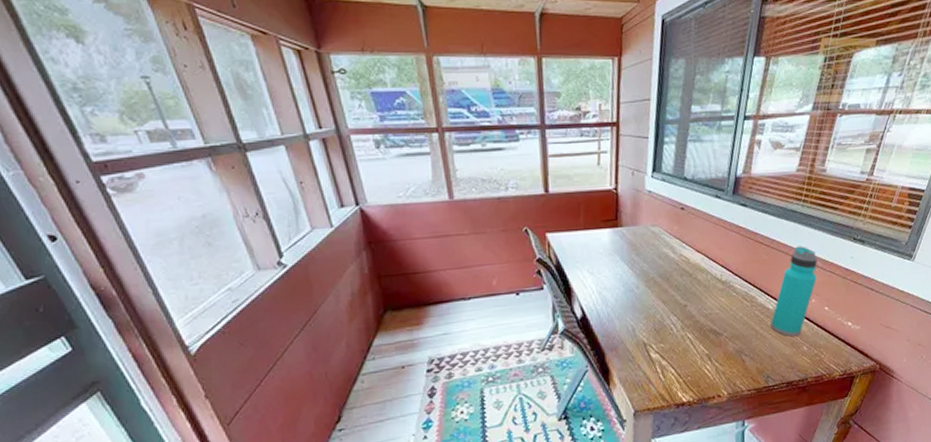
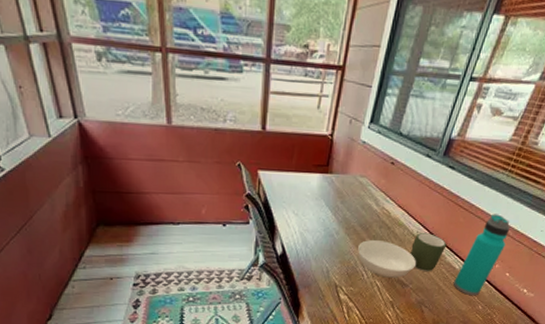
bowl: none [662,289,727,329] -> present [358,240,417,278]
mug: none [718,275,755,316] -> present [410,233,447,271]

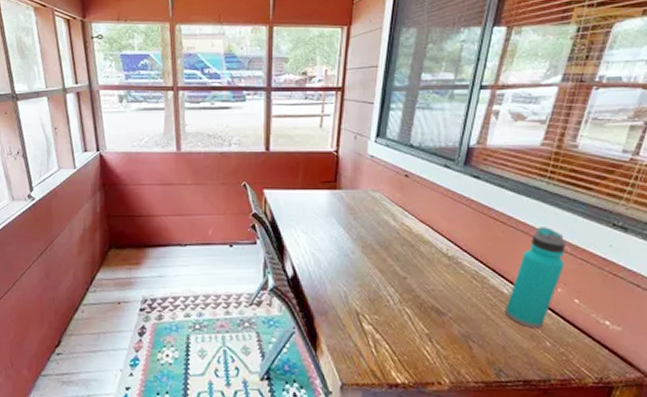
bowl: present [358,240,417,278] -> none [379,260,453,305]
mug: present [410,233,447,271] -> none [443,251,487,296]

